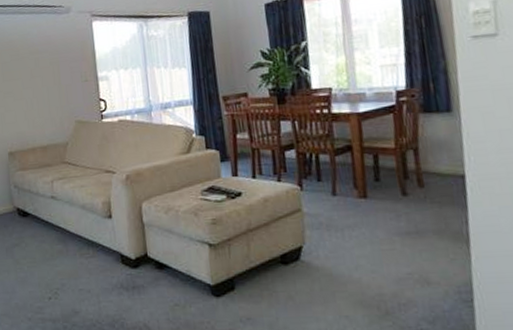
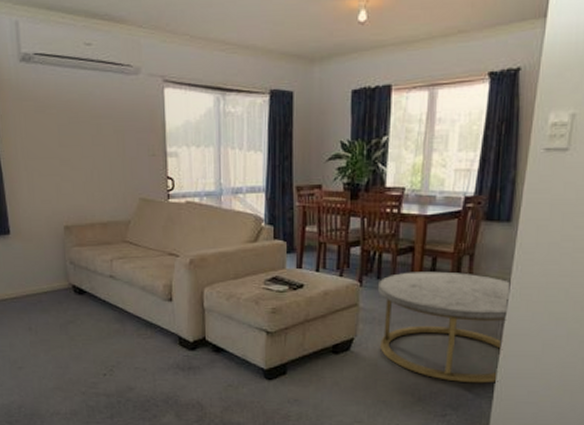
coffee table: none [319,168,476,292] -> present [377,271,511,383]

